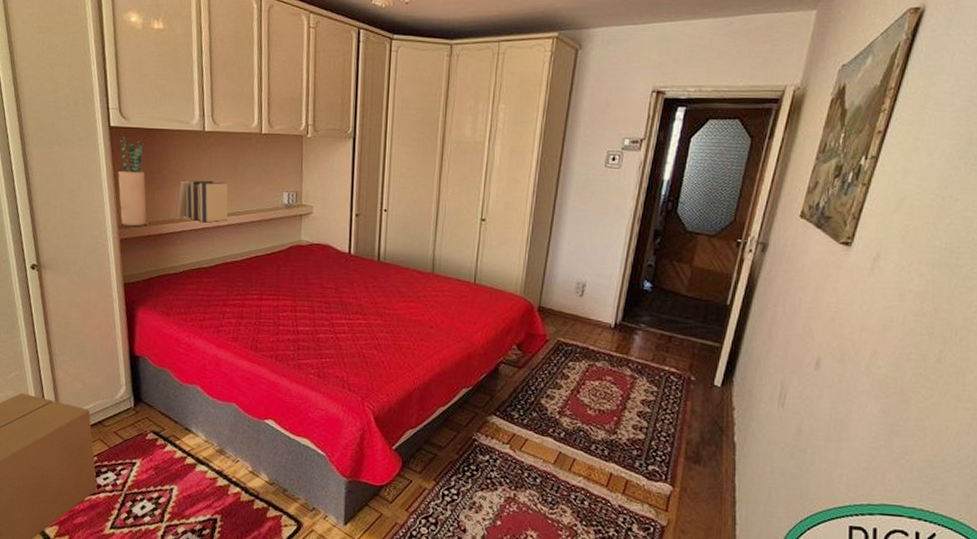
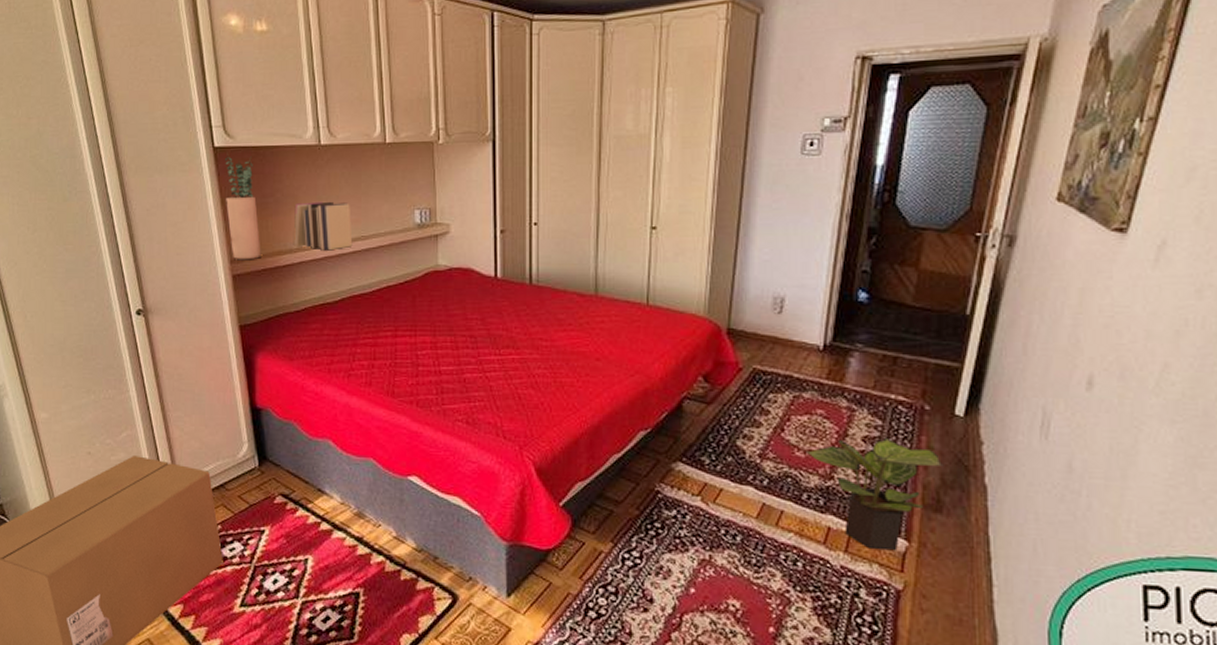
potted plant: none [595,401,703,494] -> present [804,437,944,551]

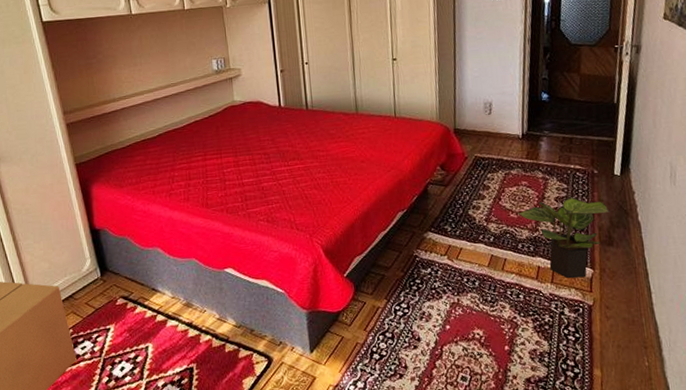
vase: present [225,151,261,260] -> none [53,24,90,112]
books: present [293,201,353,251] -> none [114,58,165,98]

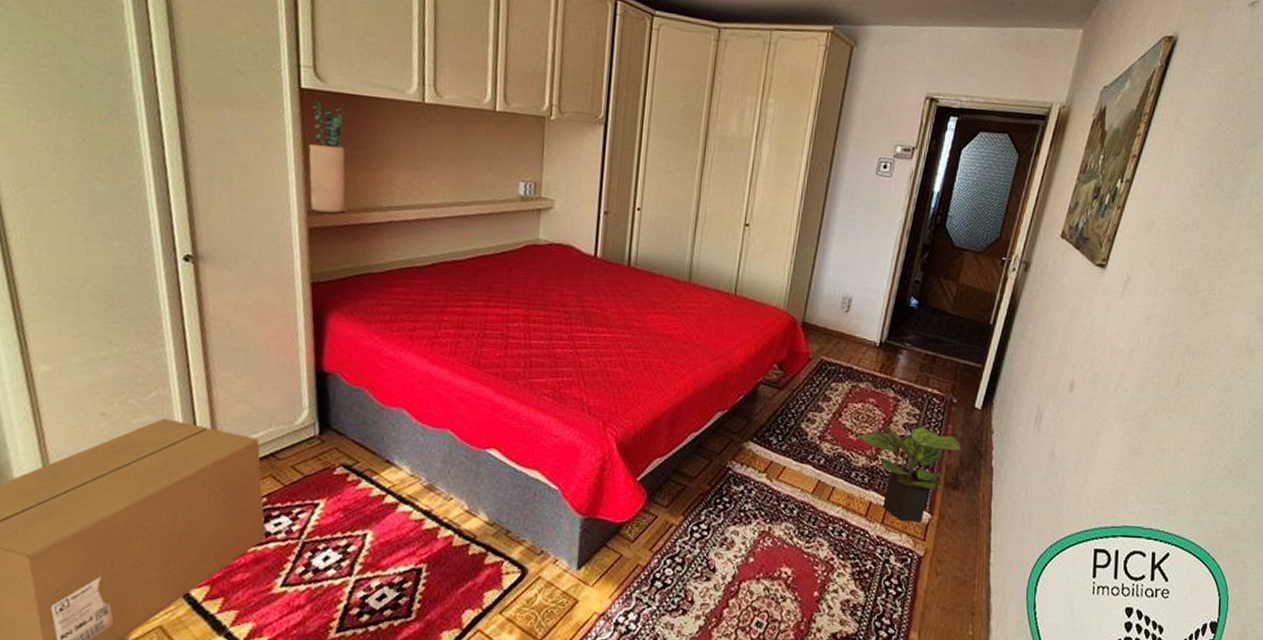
vase: none [53,24,90,112] -> present [308,95,346,214]

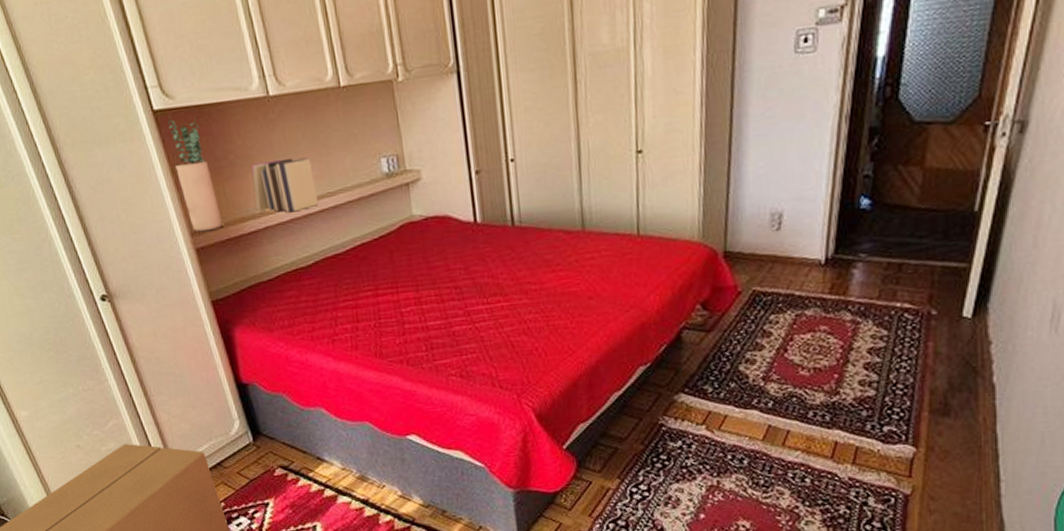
books: none [383,160,451,214] -> present [251,157,319,213]
potted plant: present [856,424,963,523] -> none [809,346,951,458]

